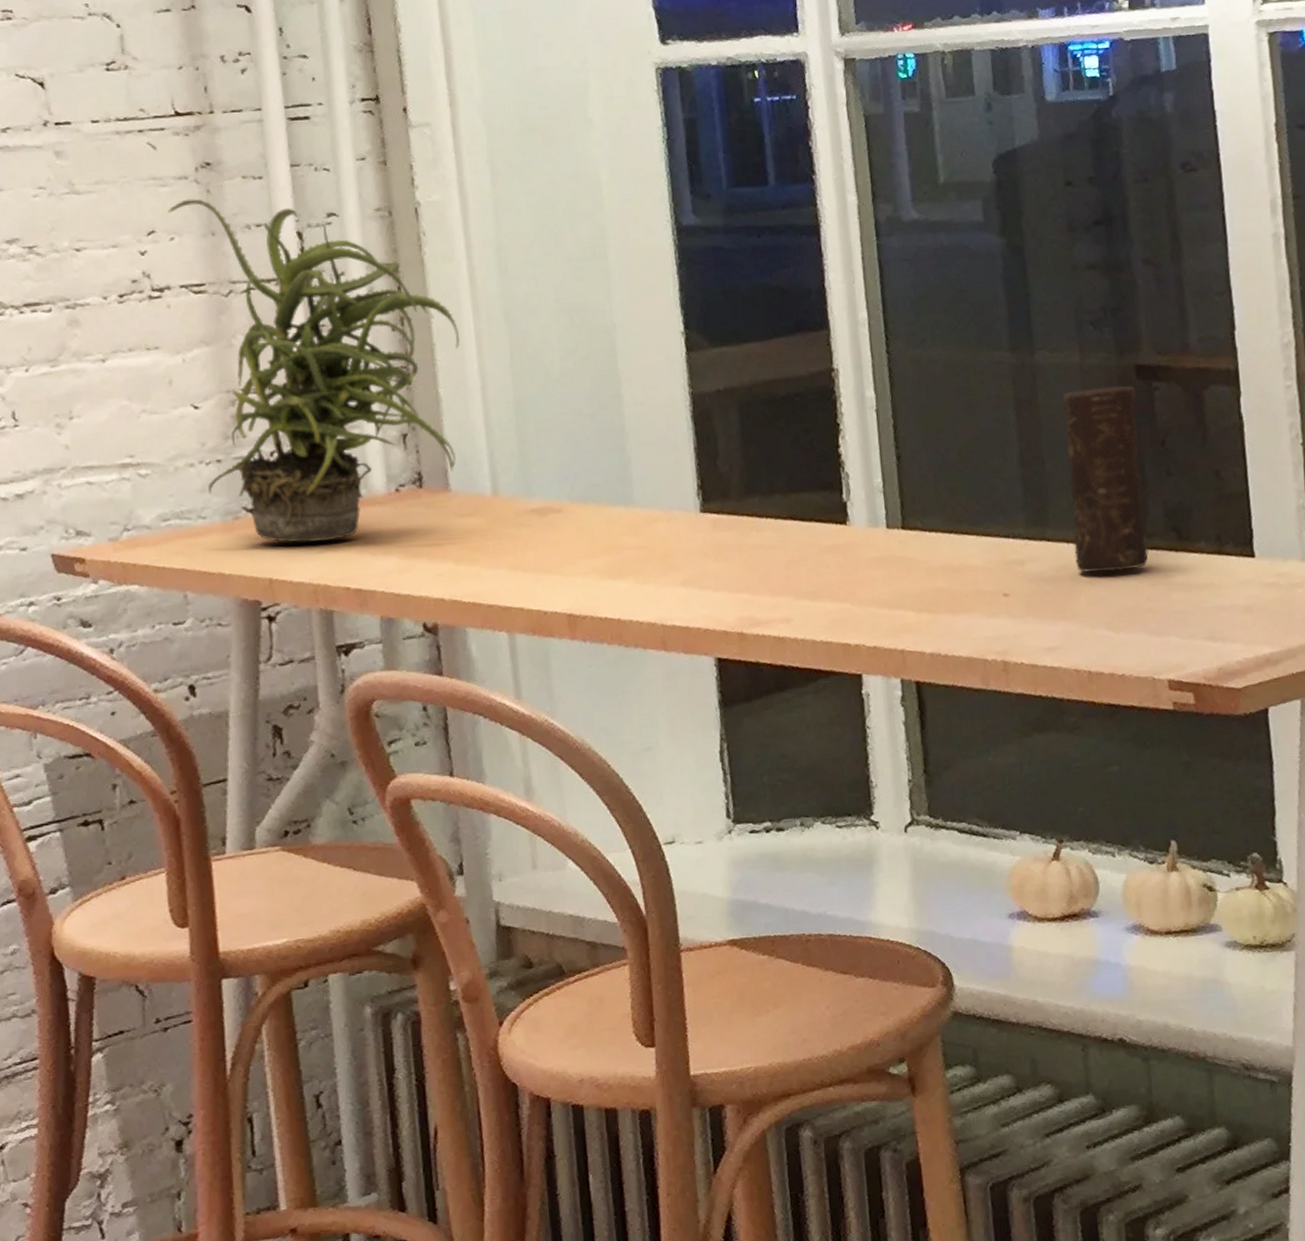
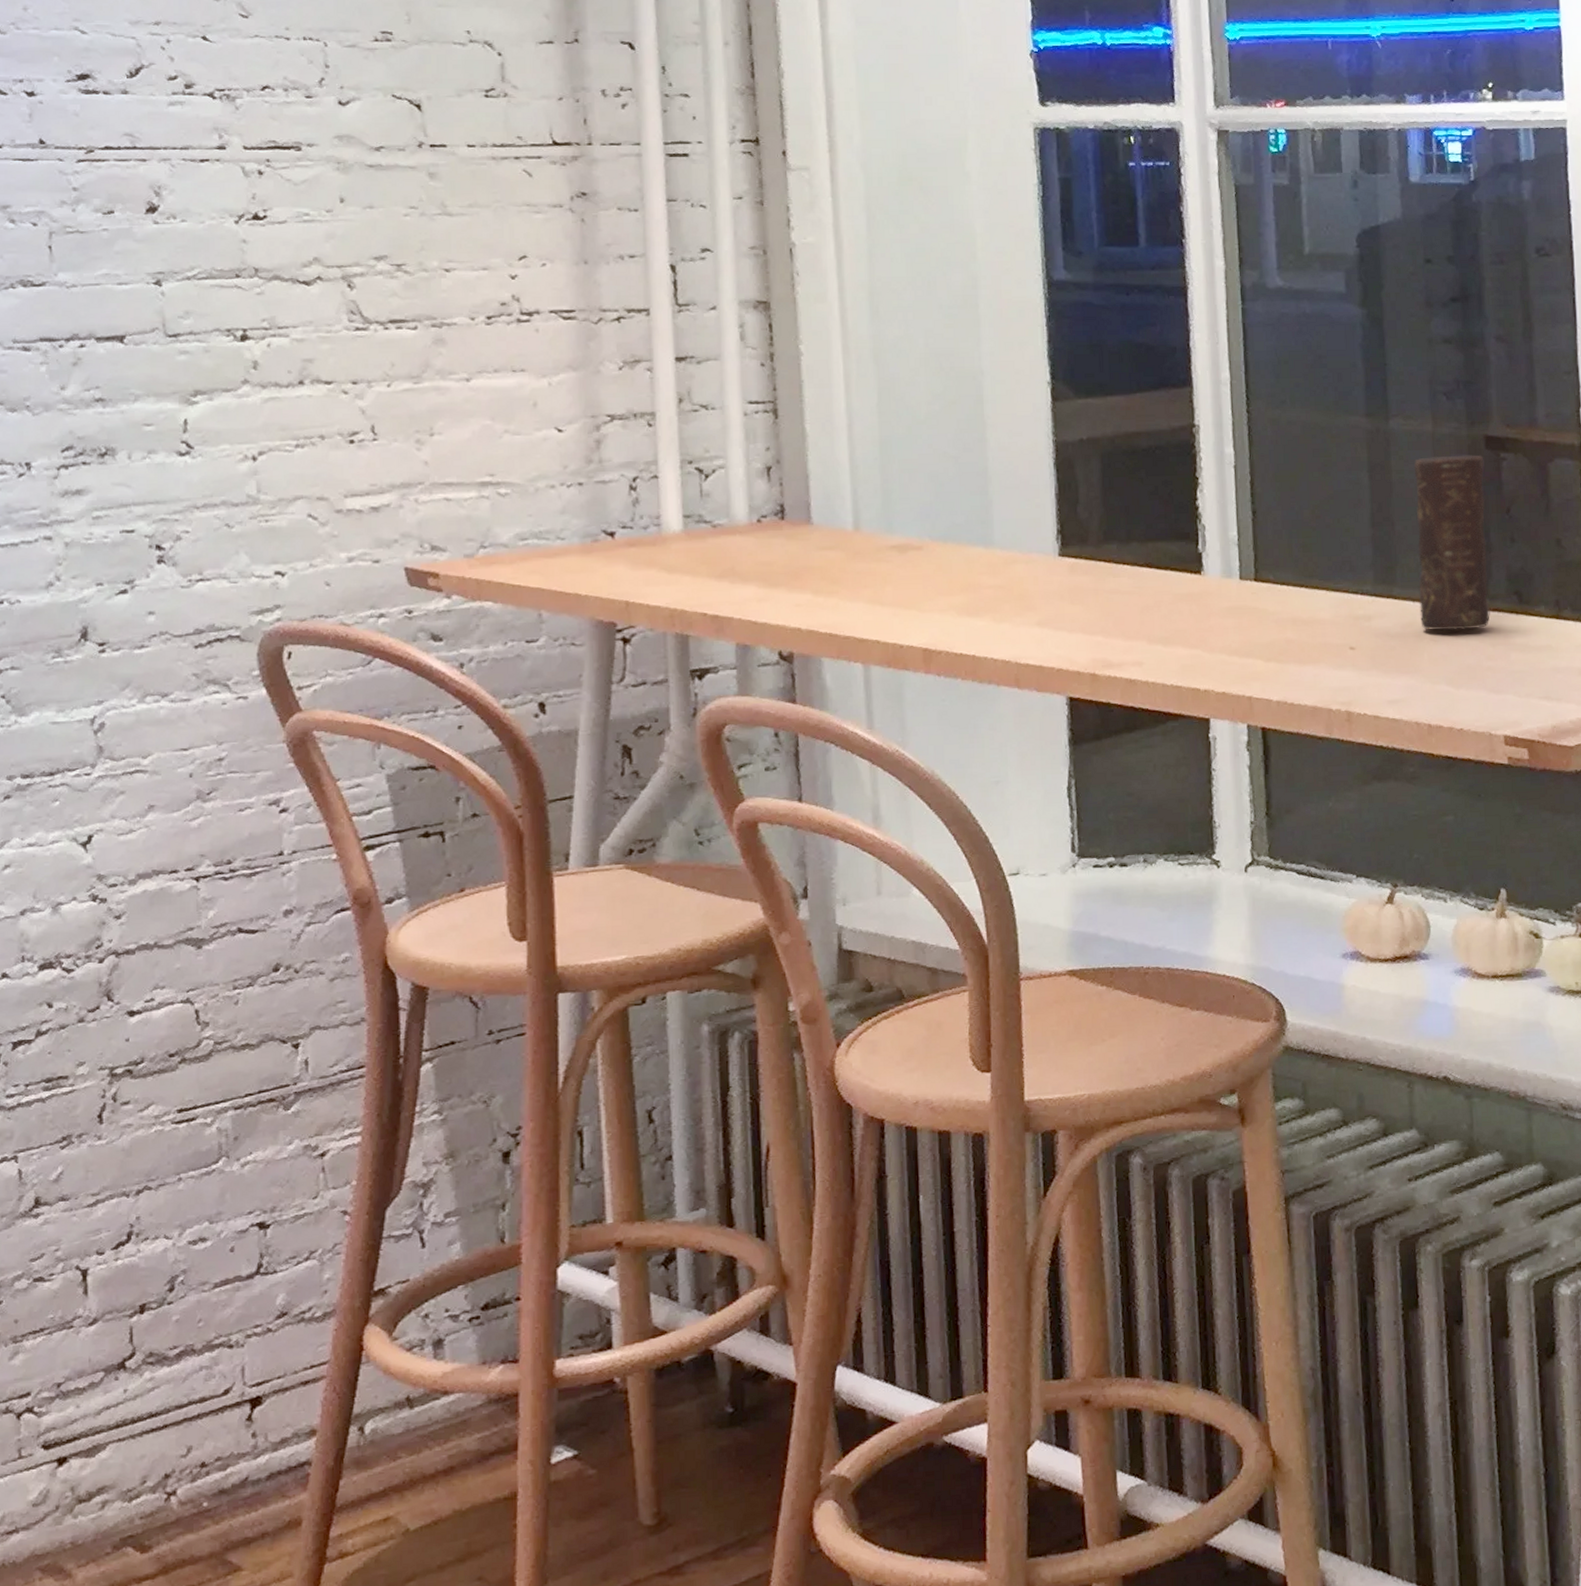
potted plant: present [168,198,460,543] -> none [541,227,829,568]

